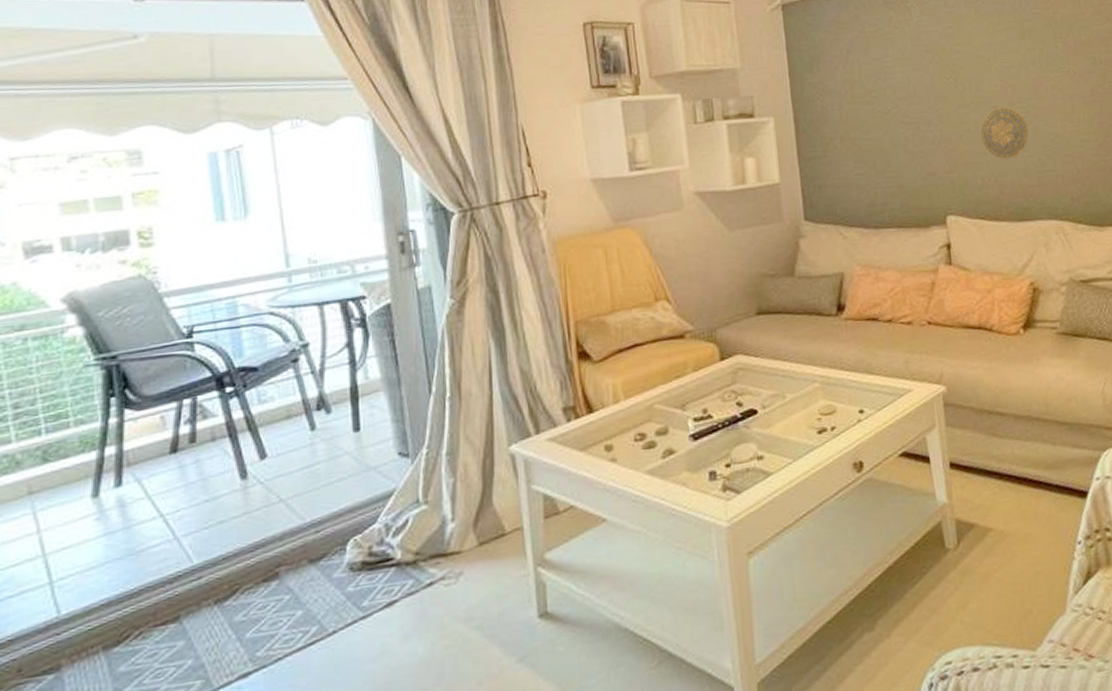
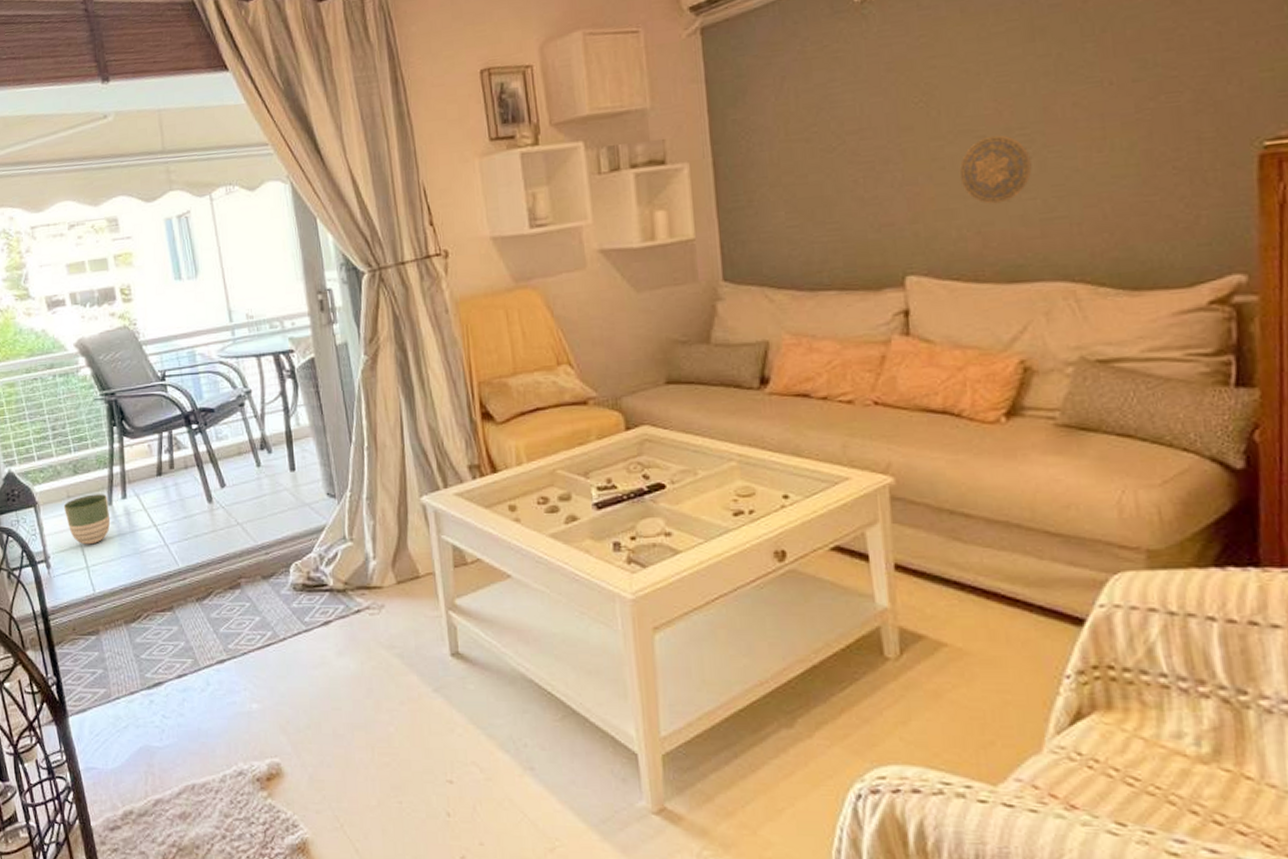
planter: none [20,483,94,554] -> present [63,494,111,545]

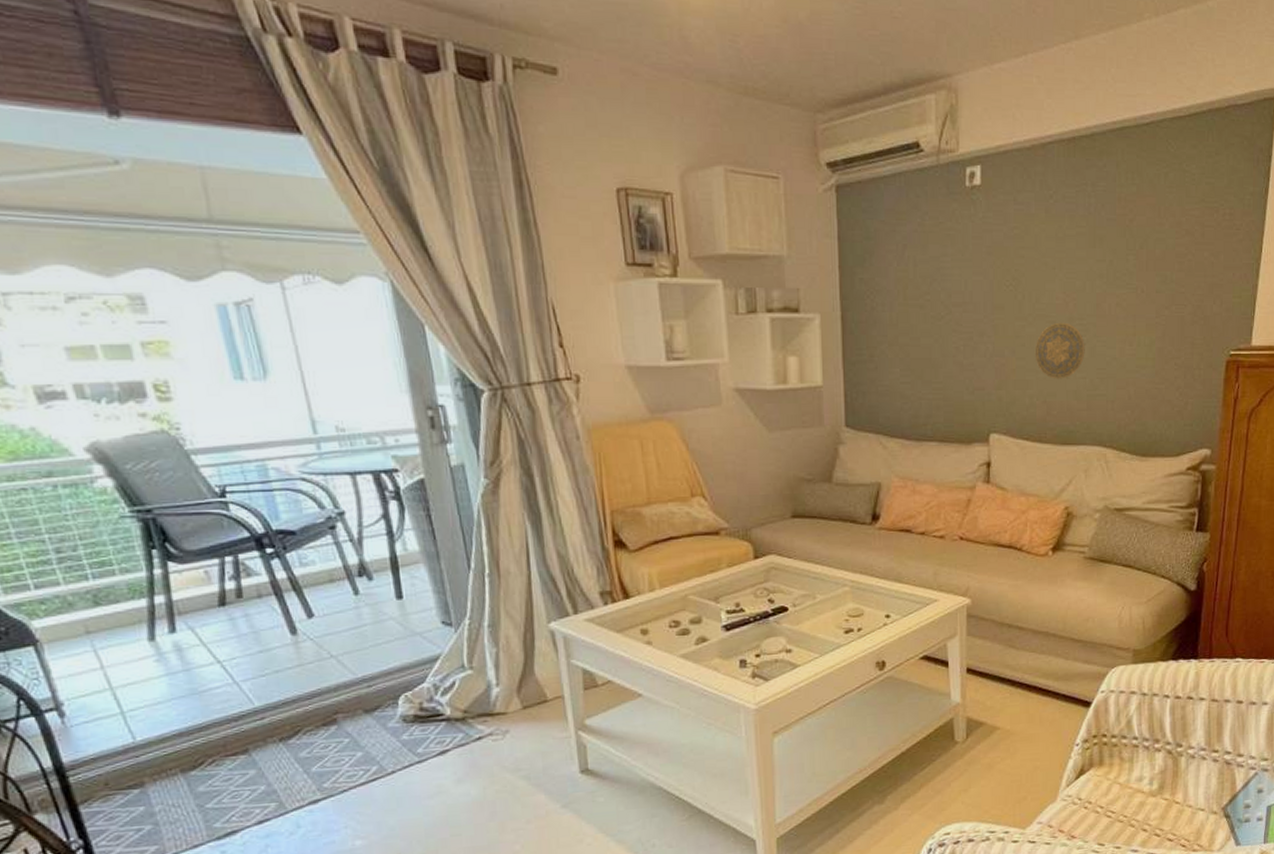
planter: present [63,494,111,545] -> none [80,628,154,688]

